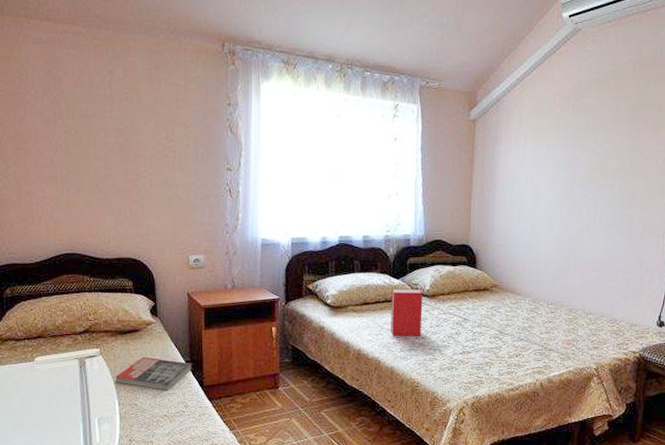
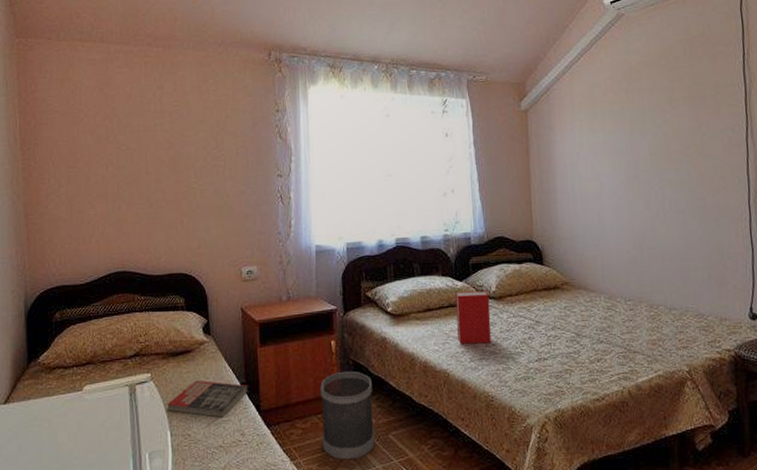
wastebasket: none [260,355,308,431] -> present [320,371,375,459]

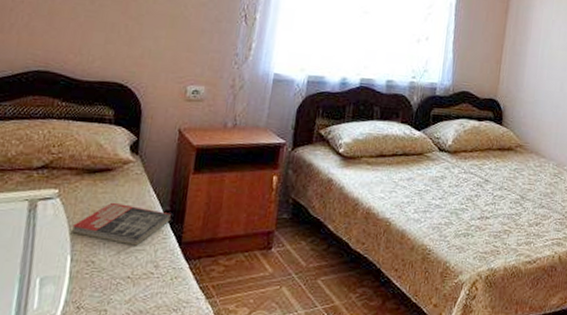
wastebasket: present [320,371,375,459] -> none [244,209,310,302]
book: present [455,290,491,344] -> none [406,141,445,197]

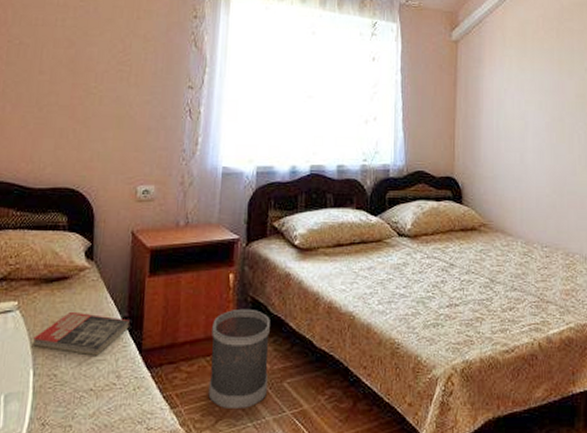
wastebasket: none [244,209,310,302] -> present [208,308,270,408]

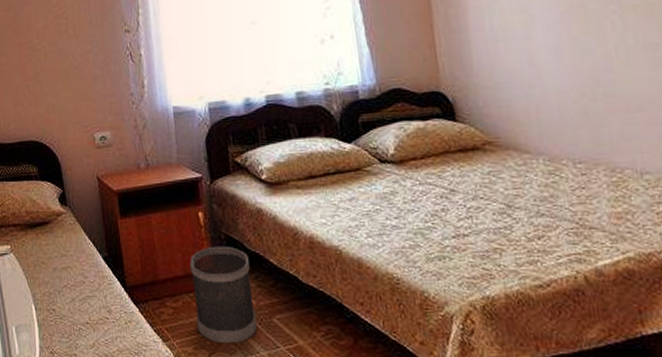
book: present [33,311,131,356] -> none [29,253,112,293]

